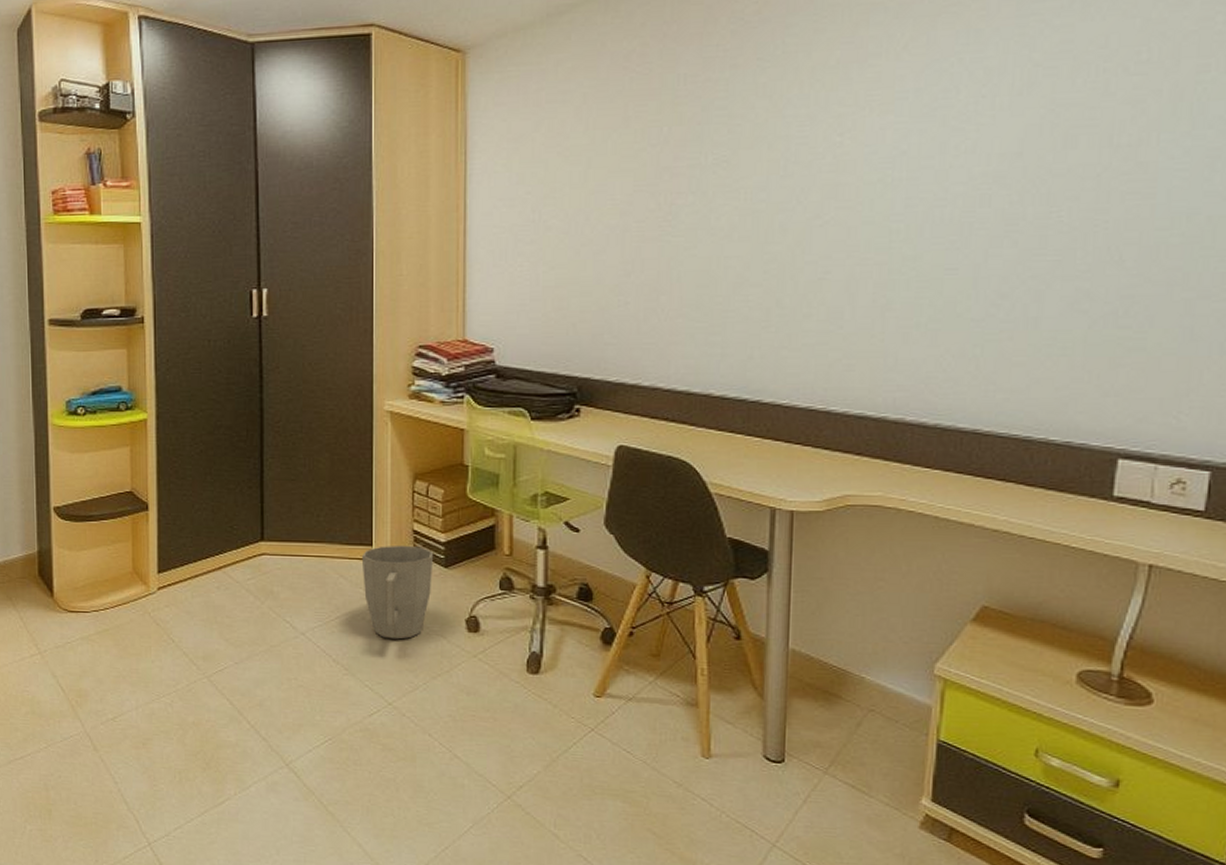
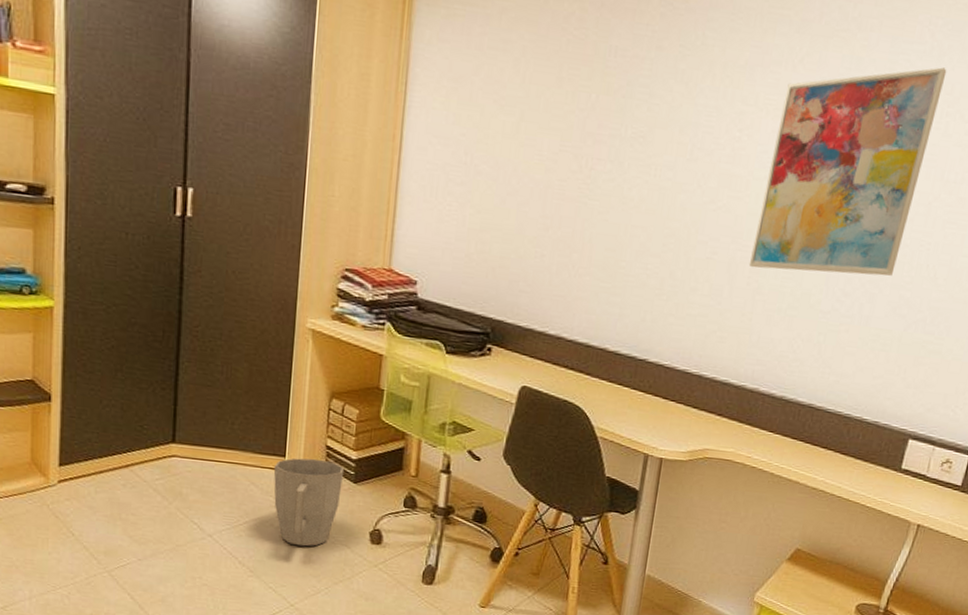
wall art: none [871,19,1096,282] -> present [749,67,947,276]

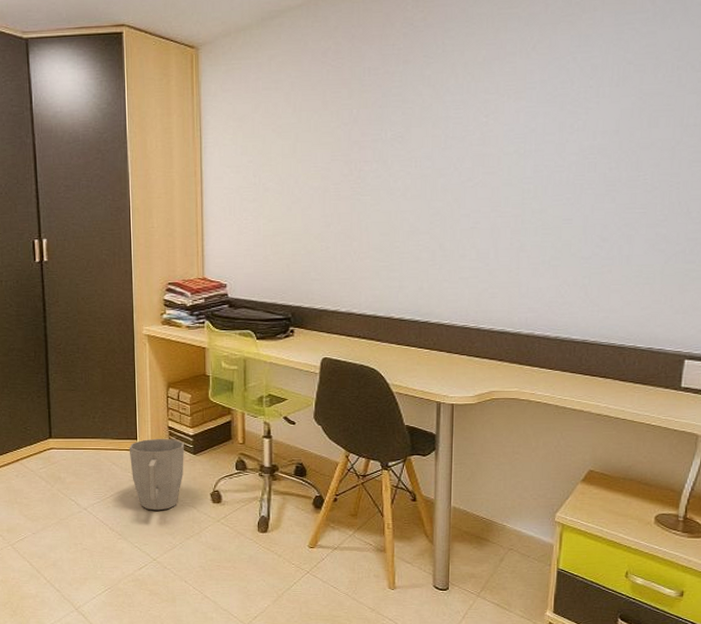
wall art: present [749,67,947,276] -> none [509,28,672,230]

